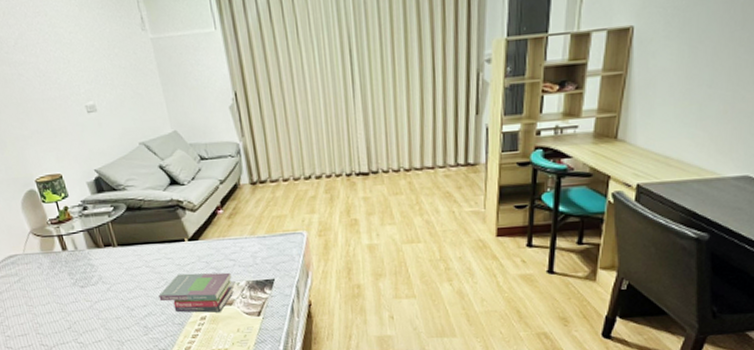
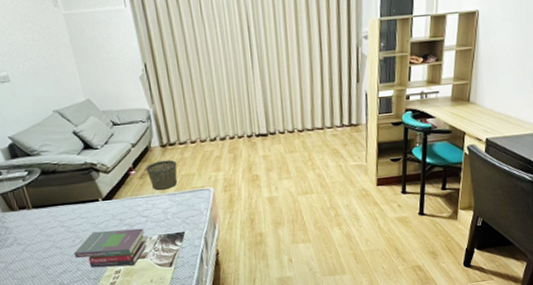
basket: none [234,199,268,232] -> present [146,160,178,190]

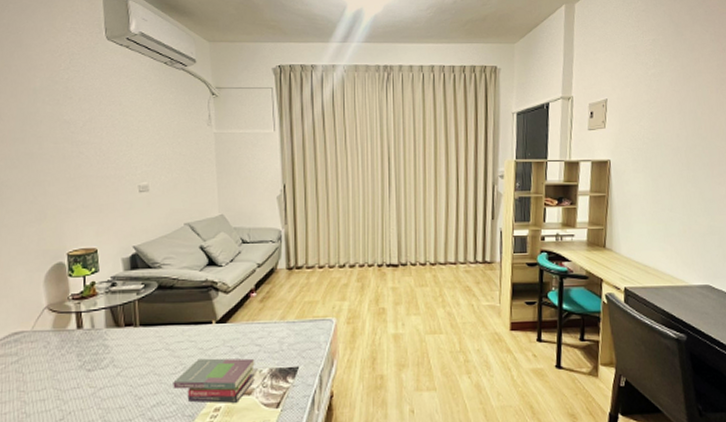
basket: present [146,160,178,190] -> none [268,284,301,316]

